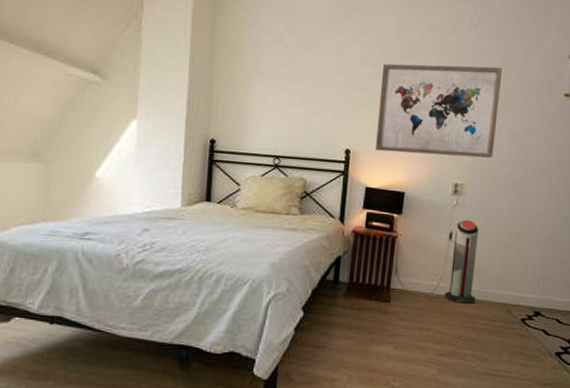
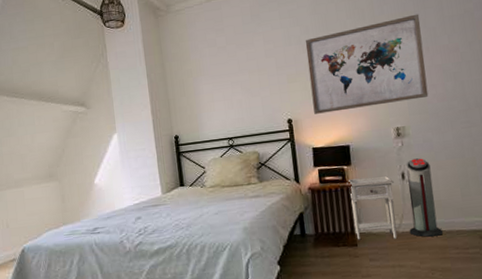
nightstand: none [391,229,441,301] -> present [346,175,397,240]

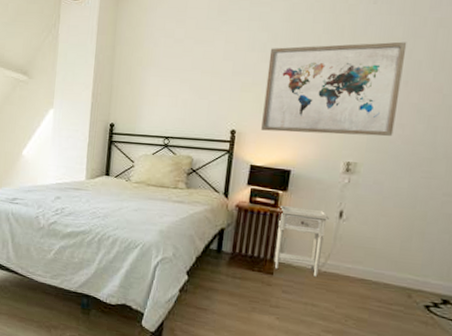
air purifier: present [406,158,444,237] -> none [332,199,374,284]

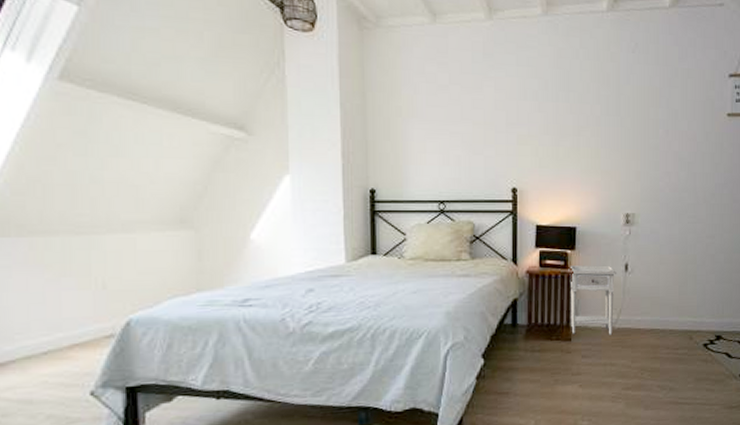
wall art: present [261,41,407,137] -> none [542,91,664,187]

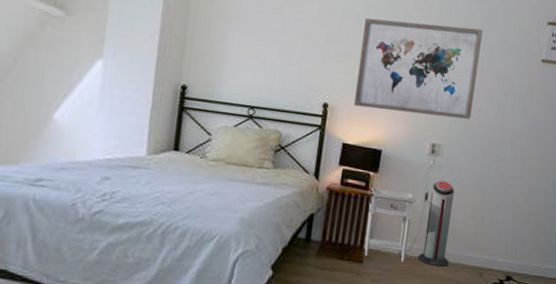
wall art: none [542,91,664,187] -> present [354,18,484,119]
air purifier: none [625,250,657,335] -> present [417,181,455,267]

